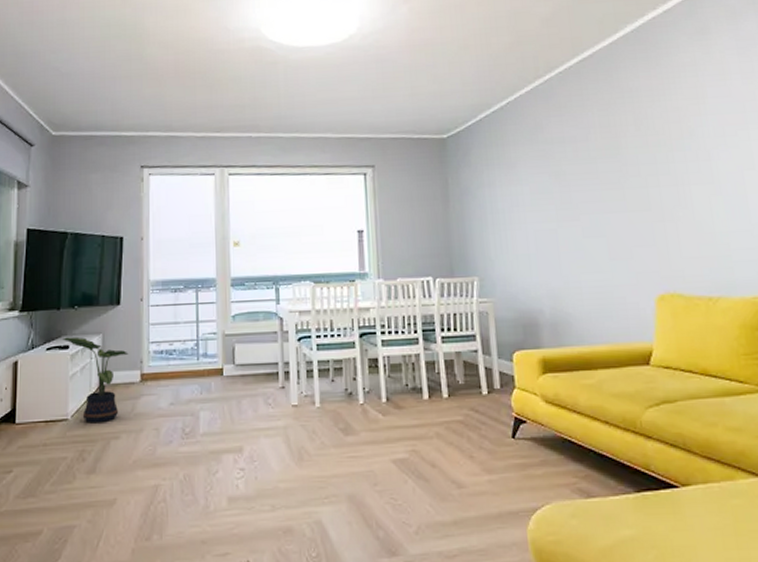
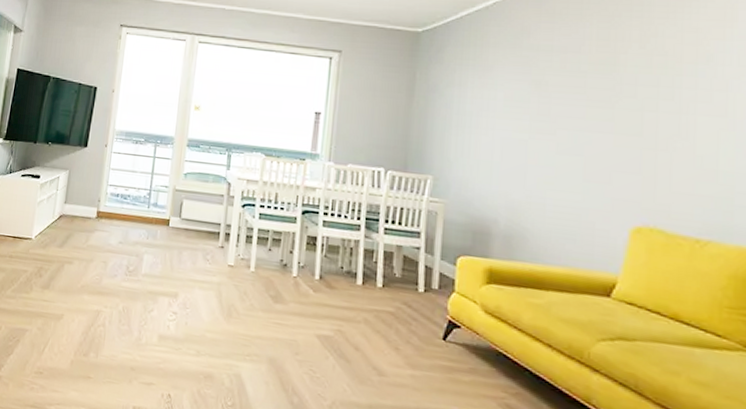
potted plant: present [63,336,129,424] -> none [36,168,89,248]

